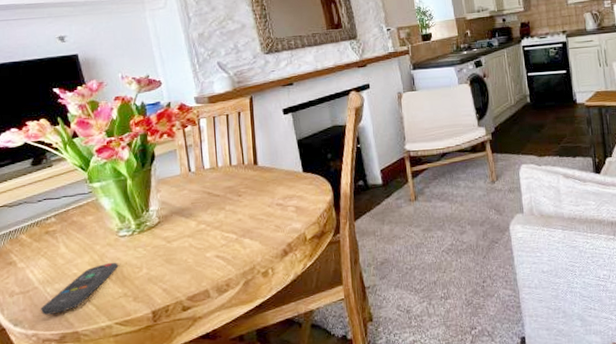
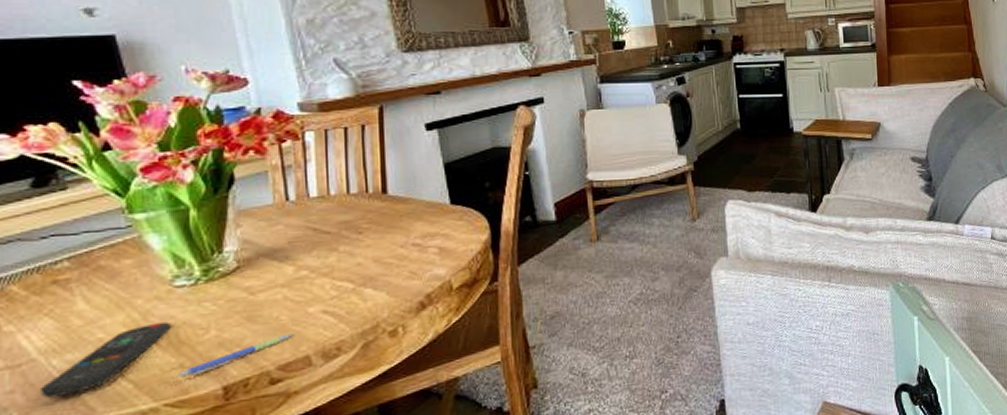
pen: none [123,272,197,303] -> present [178,333,293,377]

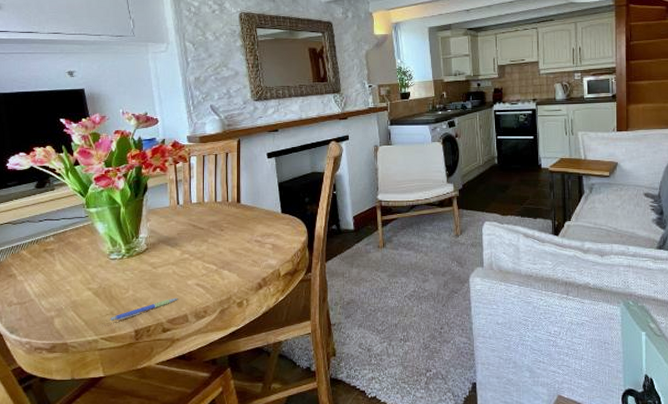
remote control: present [41,321,171,398] -> none [35,282,107,325]

